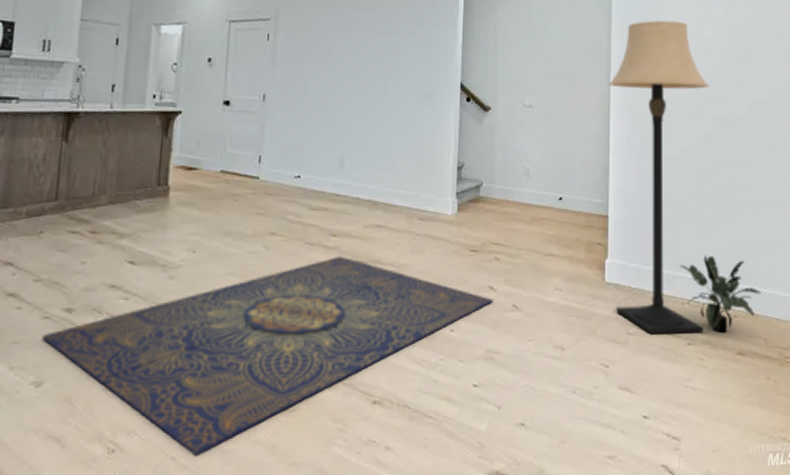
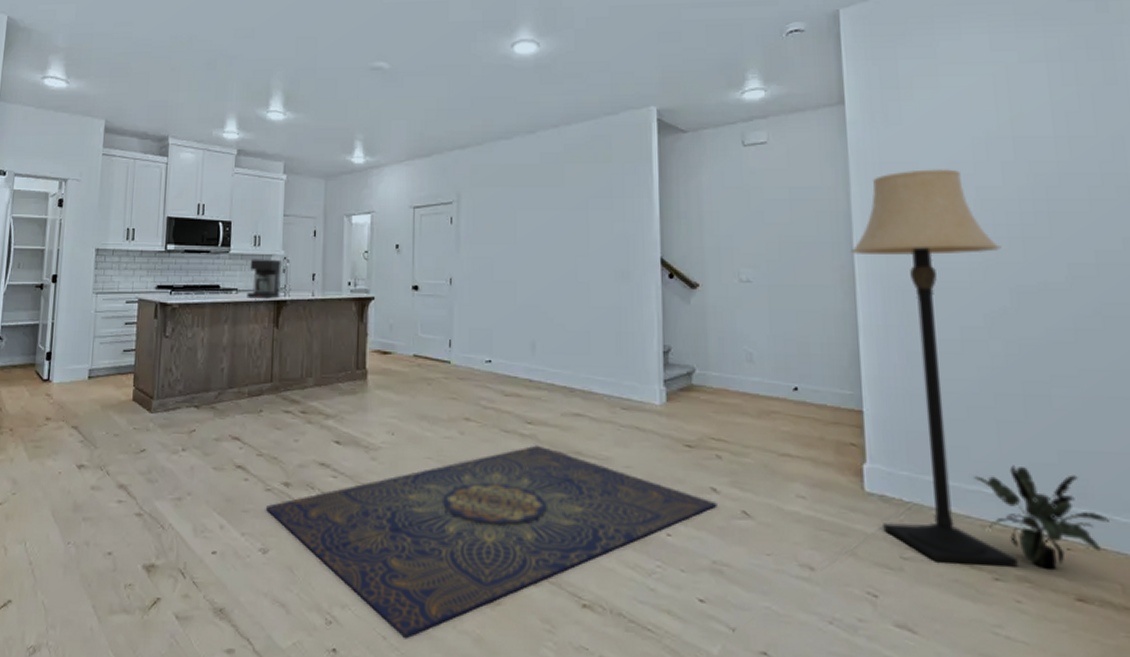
coffee maker: none [30,65,75,110] -> present [247,259,281,299]

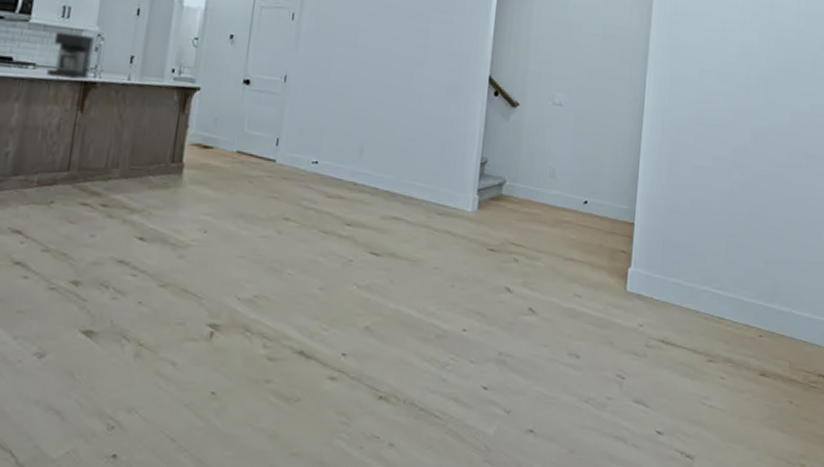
area rug: present [265,445,717,638] -> none [46,246,509,438]
lamp: present [851,169,1018,567] -> none [636,23,751,351]
potted plant: present [974,465,1109,571] -> none [706,270,789,353]

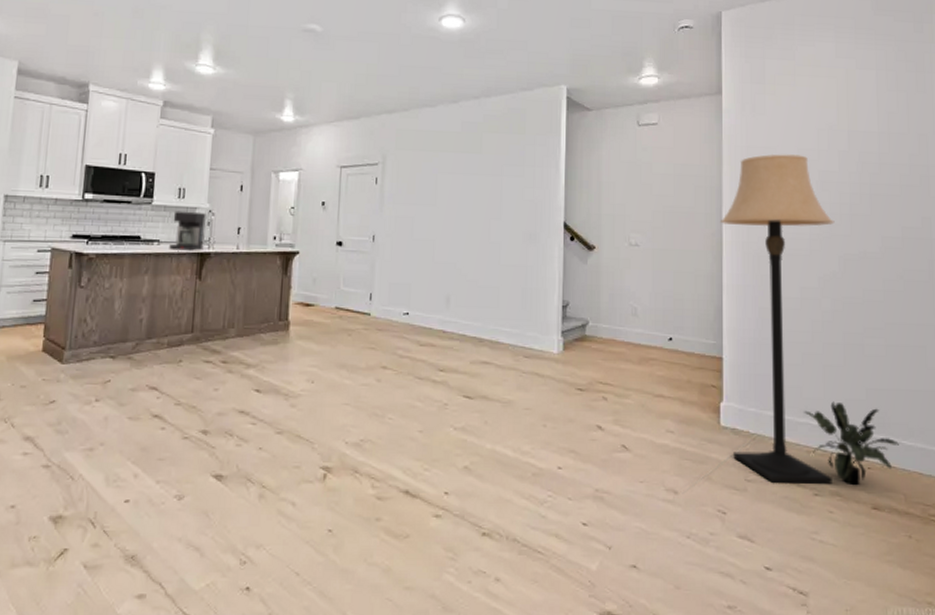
lamp: none [636,23,751,351] -> present [721,154,835,485]
potted plant: none [706,270,789,353] -> present [804,401,899,486]

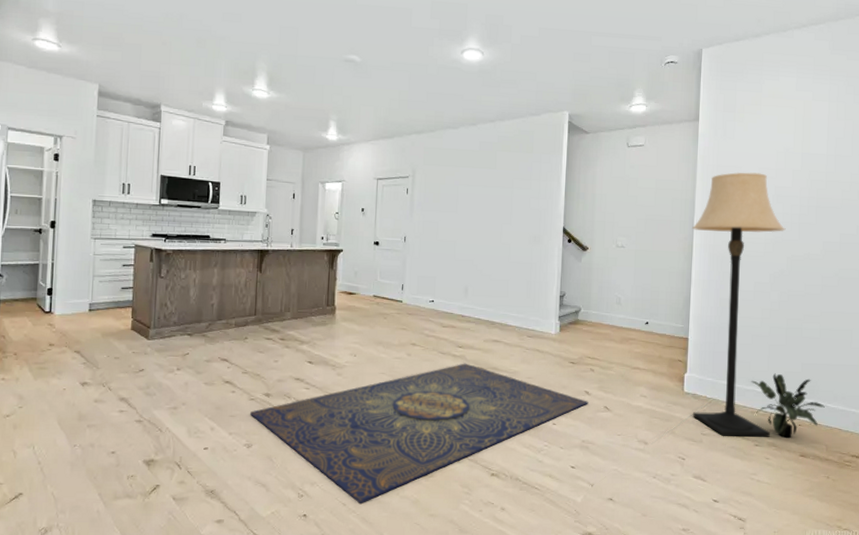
coffee maker: present [169,211,206,251] -> none [234,214,265,249]
area rug: none [182,390,602,572] -> present [249,363,589,503]

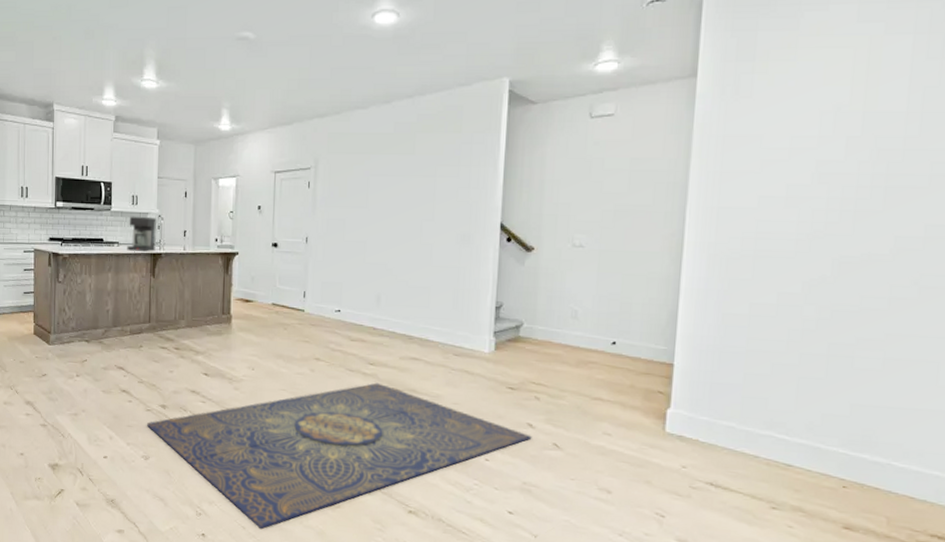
coffee maker: none [234,214,265,249] -> present [127,216,156,252]
lamp: present [692,172,786,438] -> none [678,143,832,499]
potted plant: present [751,373,825,439] -> none [768,415,887,503]

